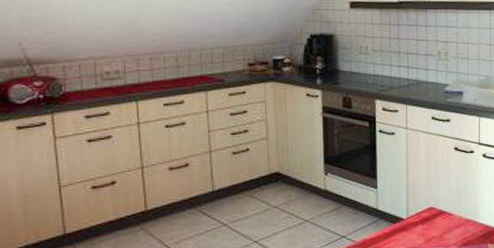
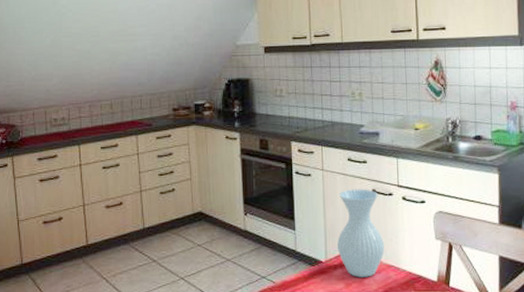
vase: none [419,147,464,233] -> present [337,189,384,277]

